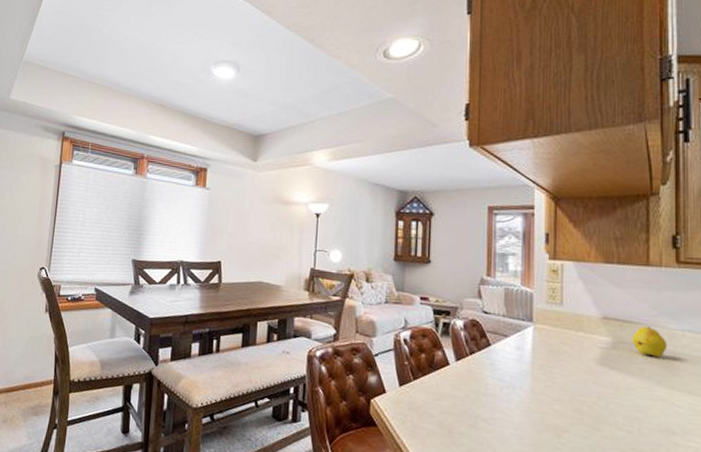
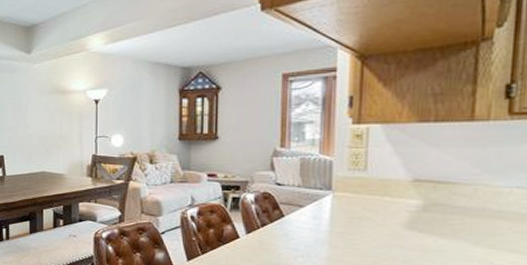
fruit: present [632,326,668,358] -> none [447,186,490,217]

